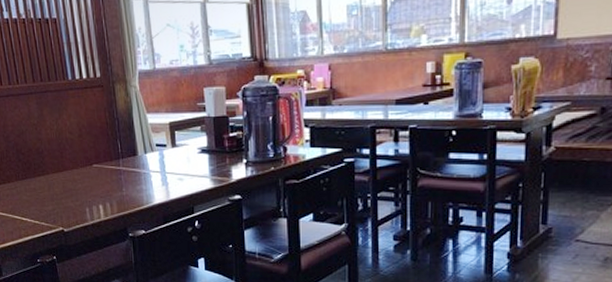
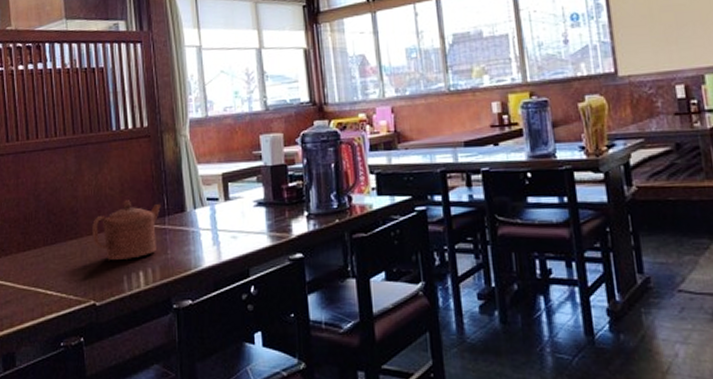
teapot: none [56,144,116,194] -> present [92,200,161,260]

